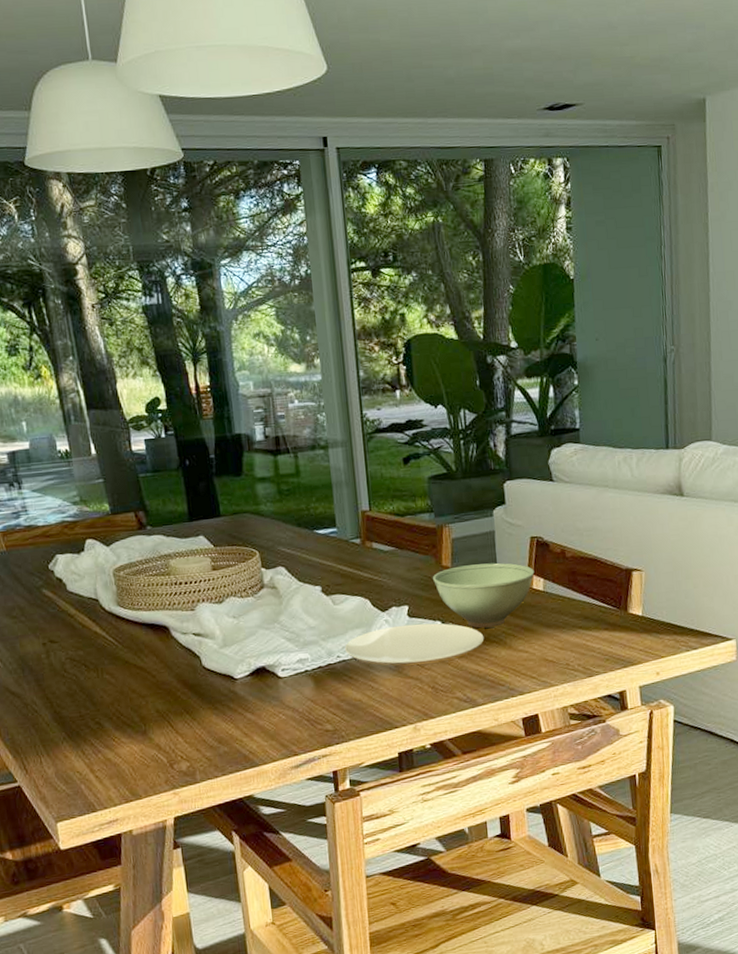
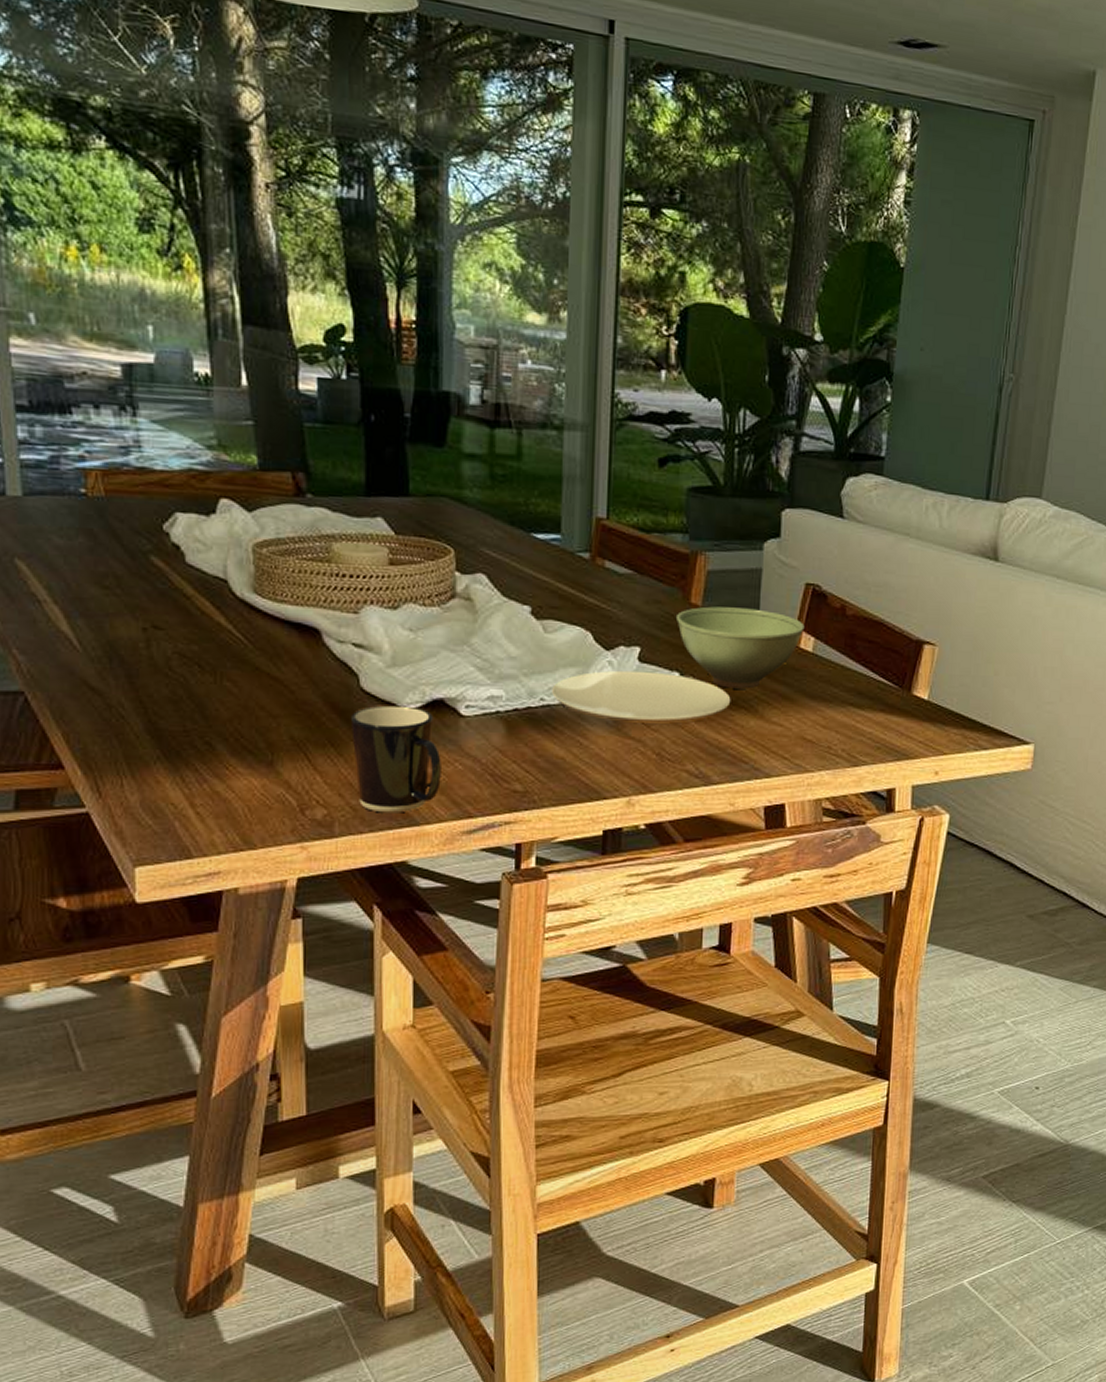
mug: none [198,675,271,760] -> present [350,705,441,813]

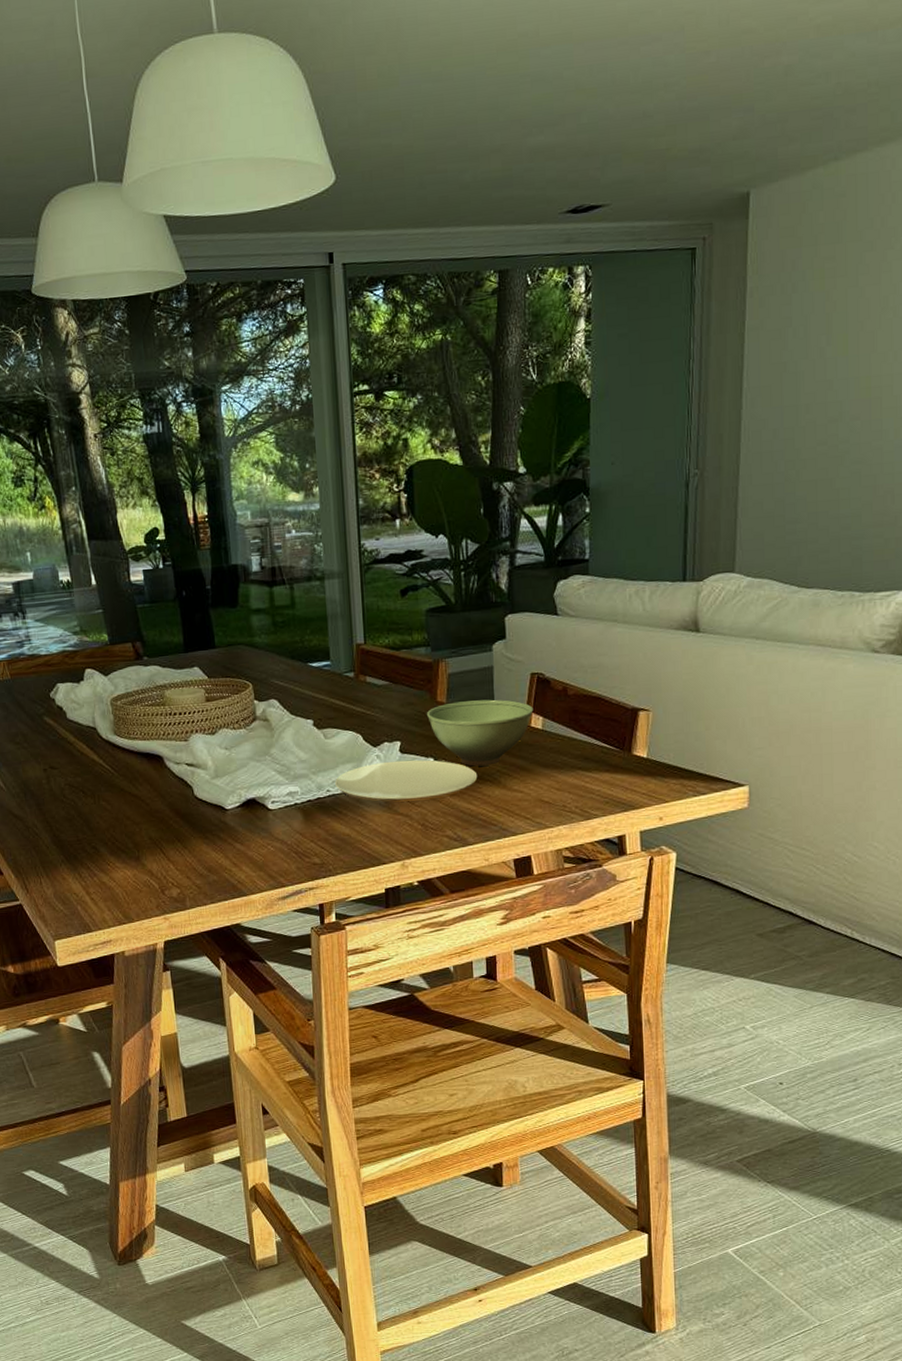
mug: present [350,705,441,813] -> none [189,806,259,889]

